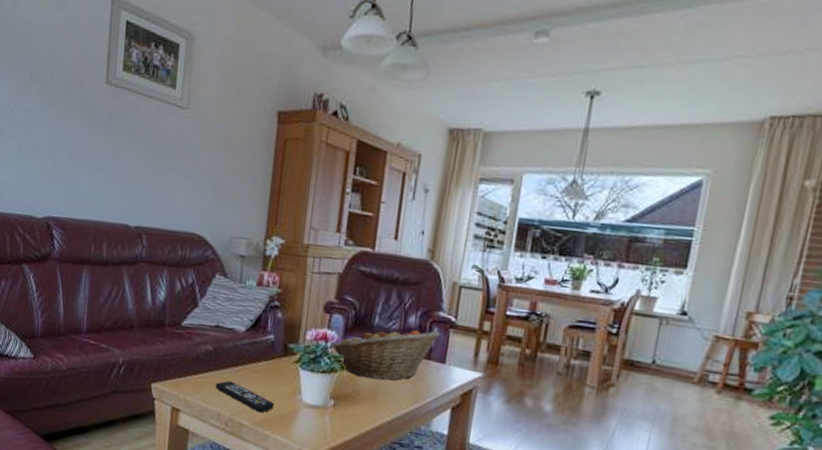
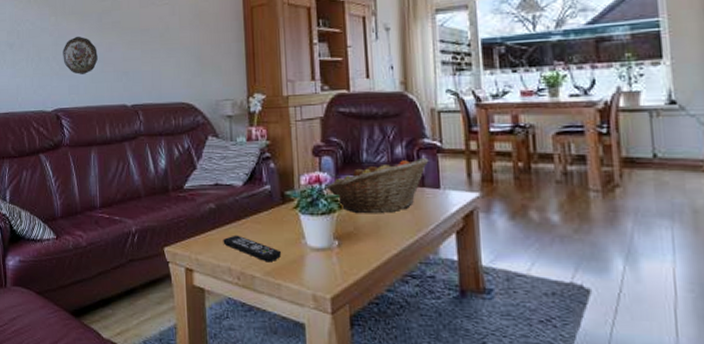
decorative plate: none [61,136,103,182] -> present [63,36,98,74]

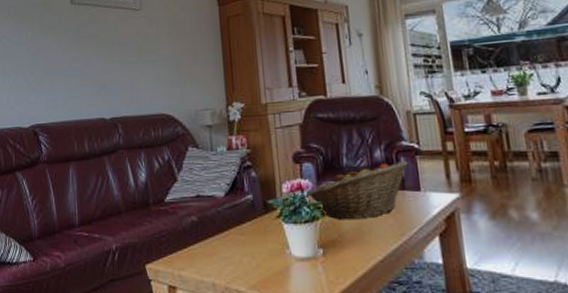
decorative plate: present [63,36,98,74] -> none [40,50,76,89]
remote control: present [223,235,282,263] -> none [206,248,267,275]

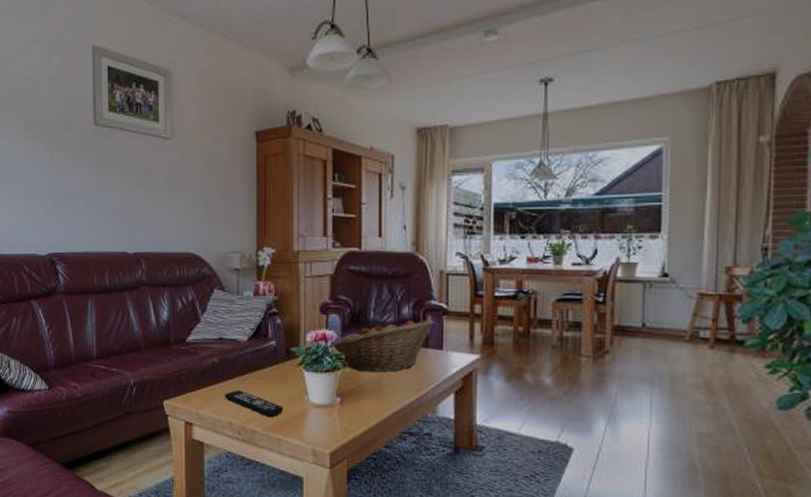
remote control: none [206,248,267,275] -> present [225,389,284,418]

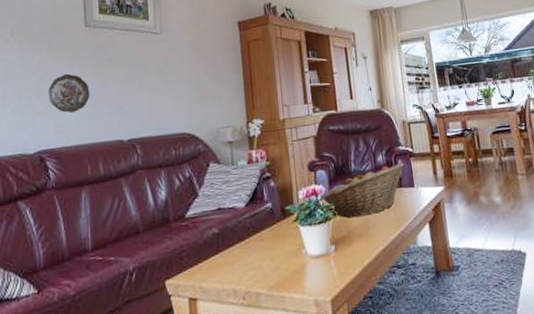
decorative plate: none [59,175,98,217] -> present [48,73,90,113]
remote control: present [225,389,284,418] -> none [227,255,285,278]

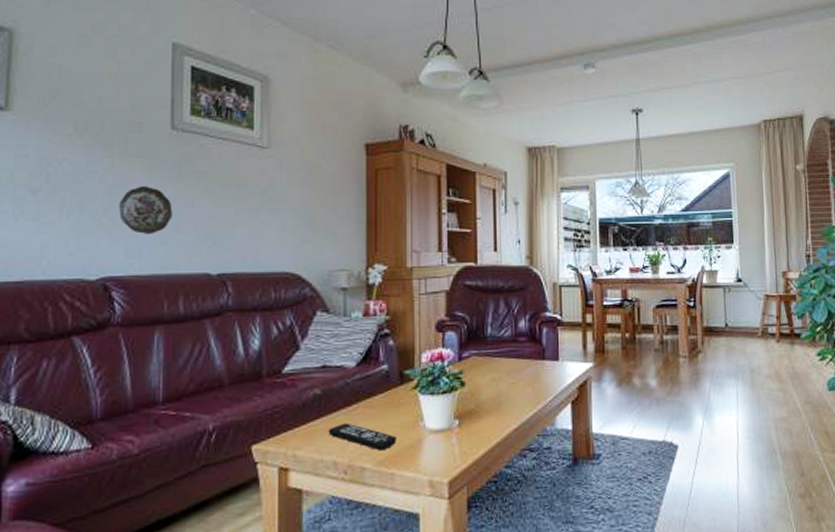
remote control: none [227,255,285,278] -> present [328,422,397,451]
fruit basket: present [323,162,404,219] -> none [450,330,550,391]

